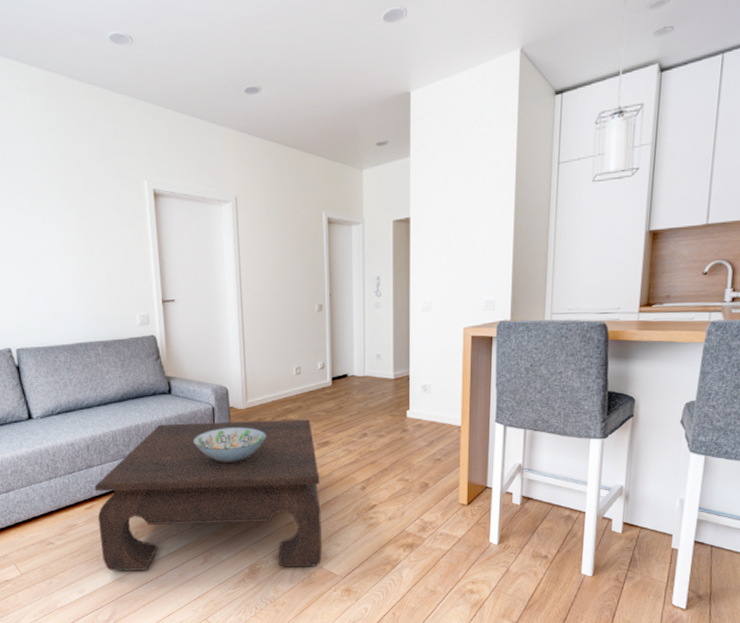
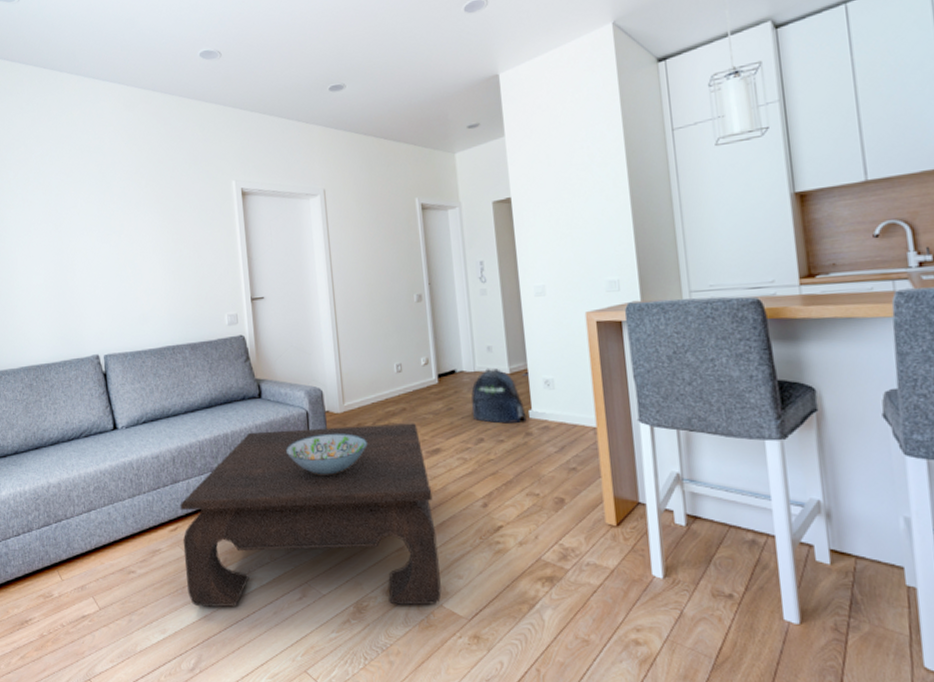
backpack: none [359,373,404,421] -> present [471,368,527,424]

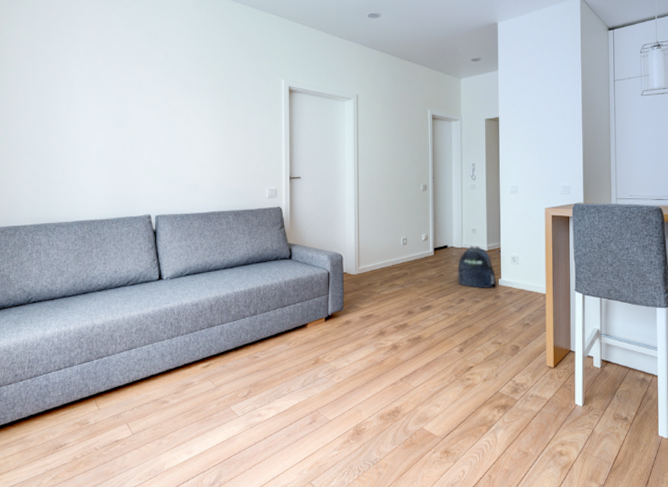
coffee table: present [179,423,441,607] -> none [213,285,423,431]
decorative bowl: present [286,433,368,475] -> none [309,290,375,324]

